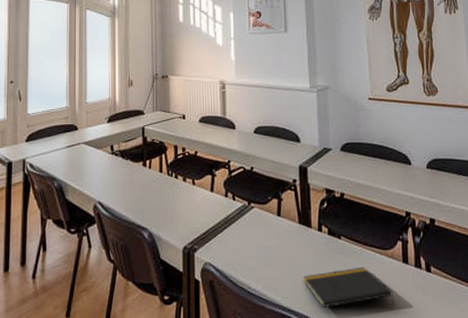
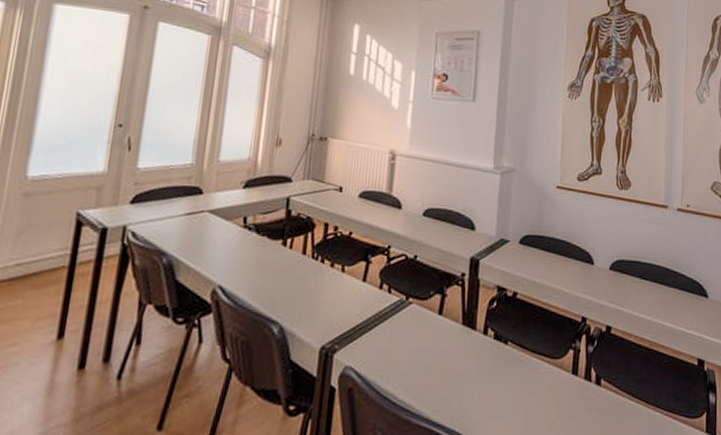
notepad: present [303,266,395,307] -> none [459,377,558,423]

